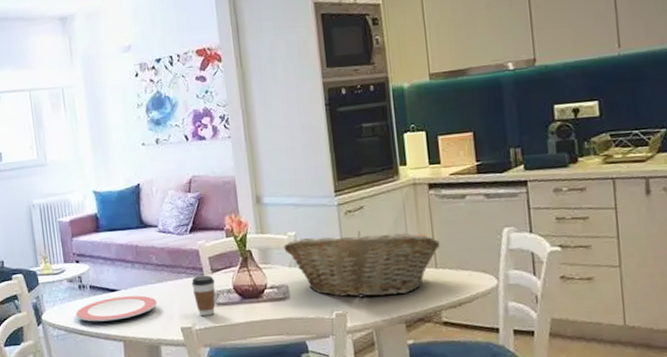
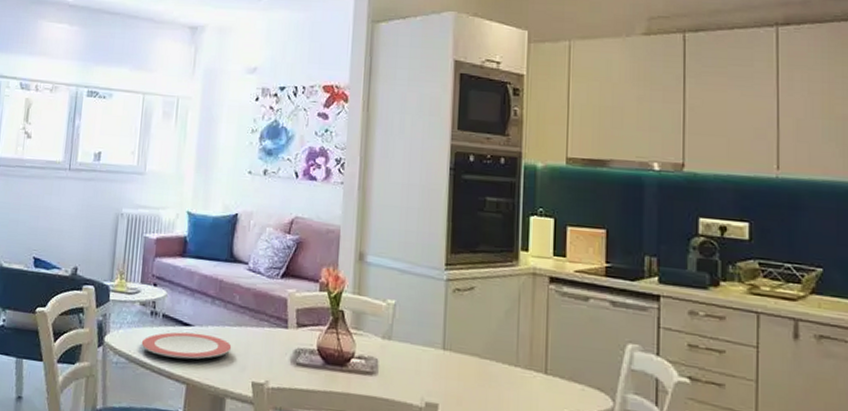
coffee cup: present [191,275,216,317] -> none [272,327,298,376]
fruit basket: present [284,231,440,298] -> none [380,309,554,397]

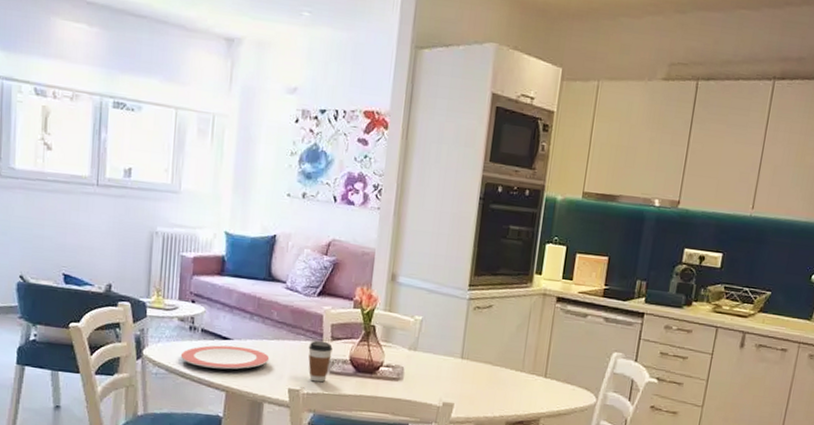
coffee cup: none [272,327,298,376] -> present [308,340,333,383]

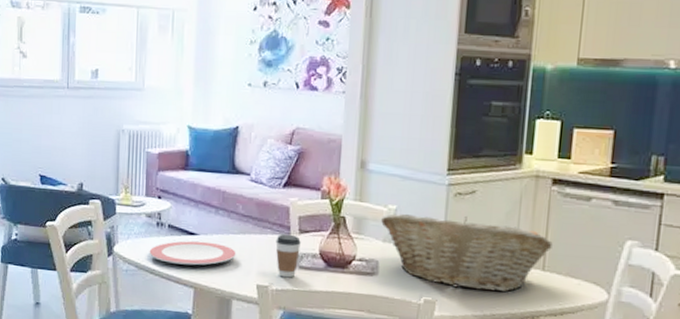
fruit basket: none [408,324,554,397] -> present [381,214,553,293]

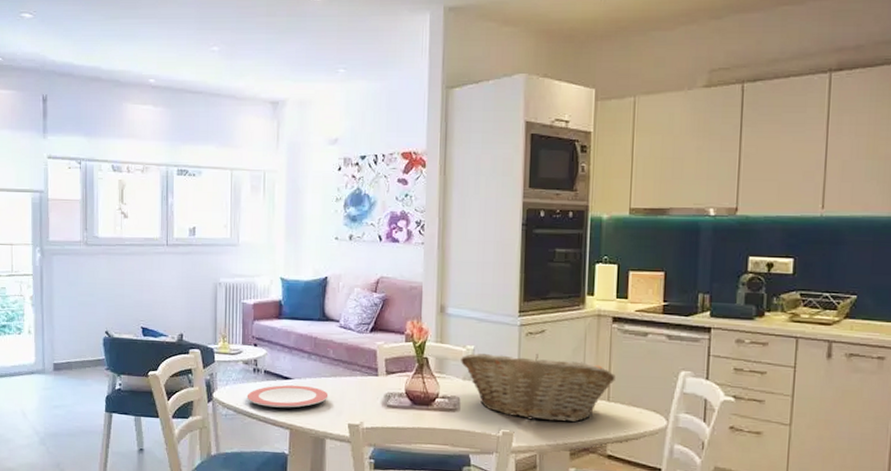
coffee cup: present [275,233,301,278] -> none [365,375,388,417]

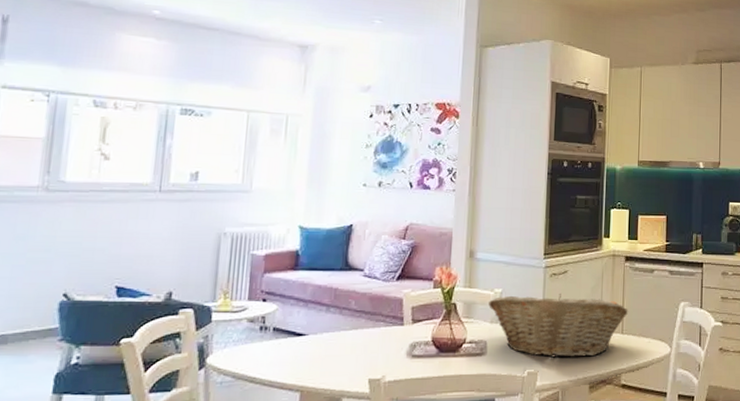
plate: present [246,384,329,408] -> none [249,341,348,369]

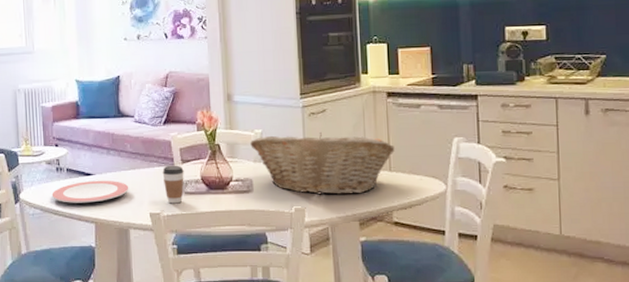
plate: none [249,341,348,369] -> present [51,180,129,203]
coffee cup: none [388,325,414,368] -> present [162,165,184,204]

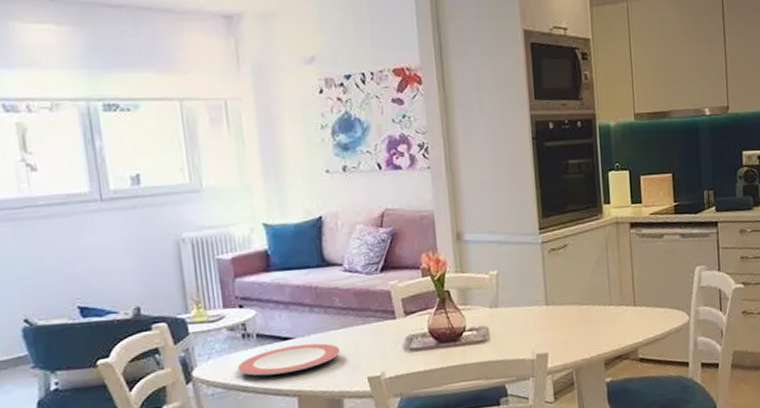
coffee cup: present [162,165,184,204] -> none [381,318,409,364]
fruit basket: present [250,132,395,195] -> none [485,270,639,338]

